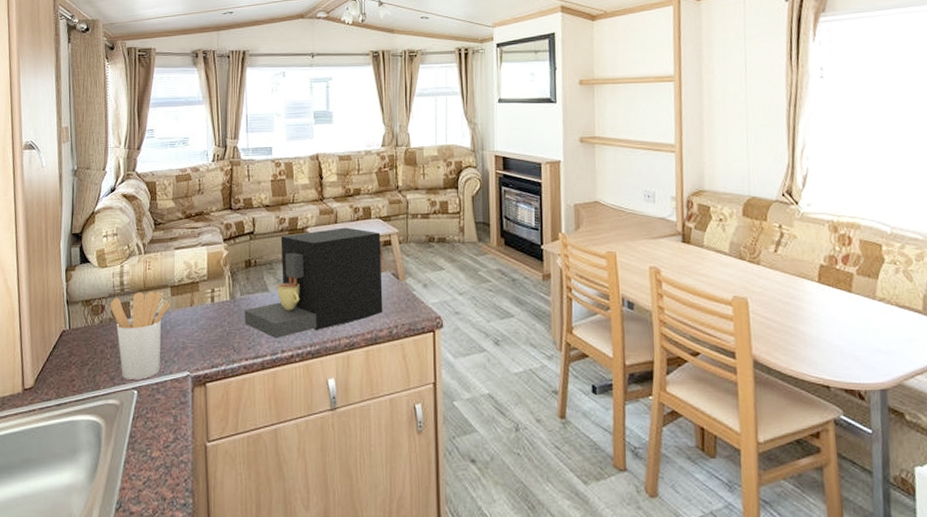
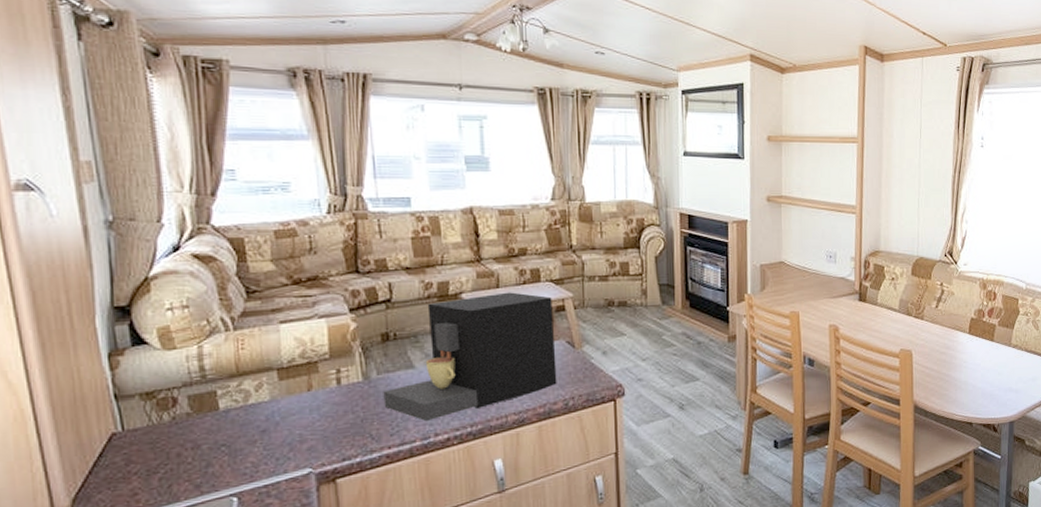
utensil holder: present [110,292,169,379] -> none [186,376,277,485]

